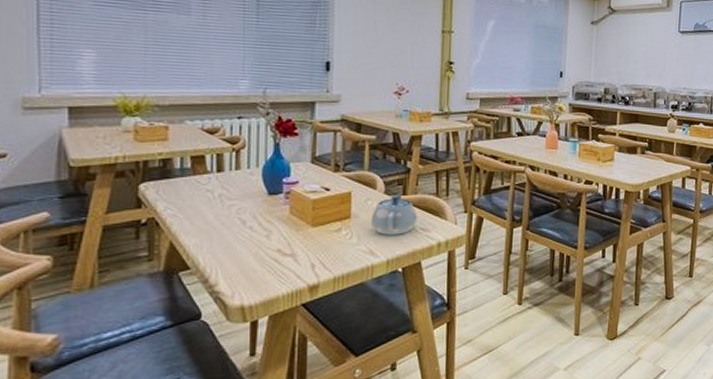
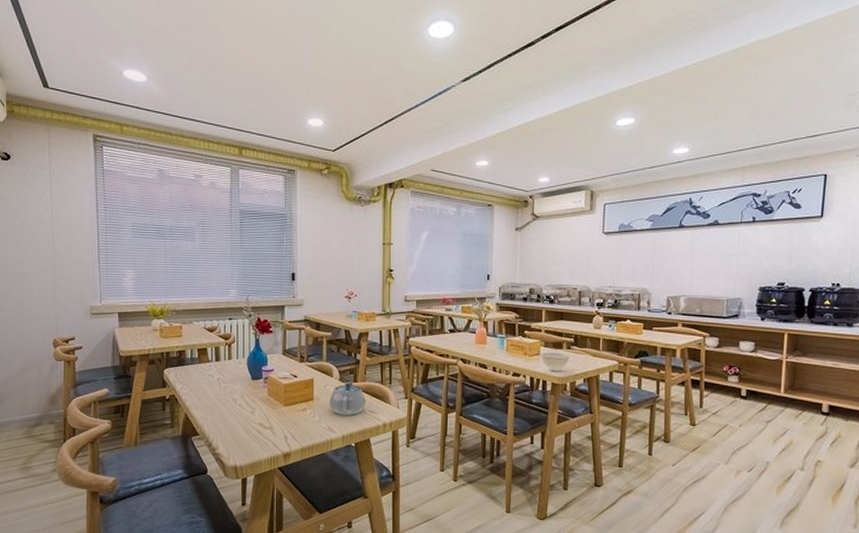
bowl: none [614,158,644,179] -> present [540,352,570,372]

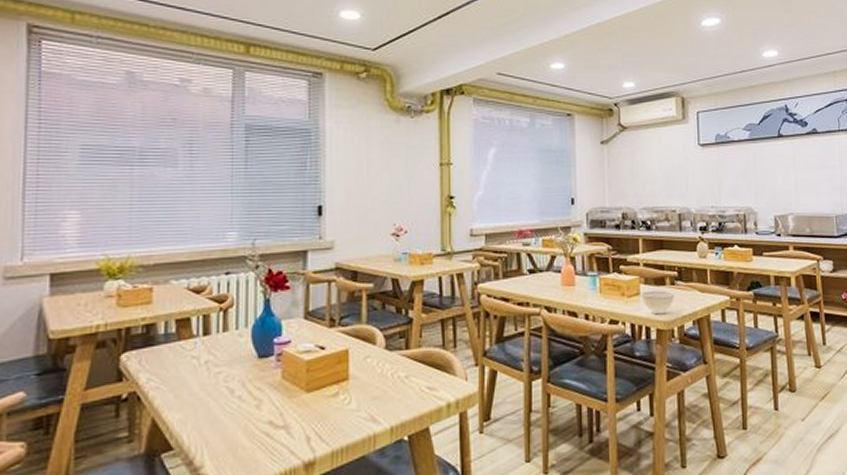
teapot: present [329,380,367,415] -> none [370,347,424,398]

